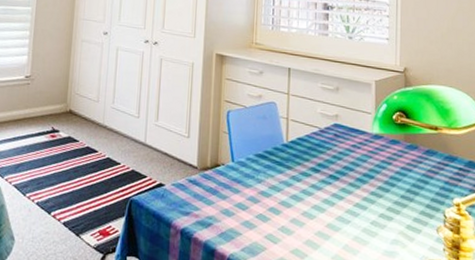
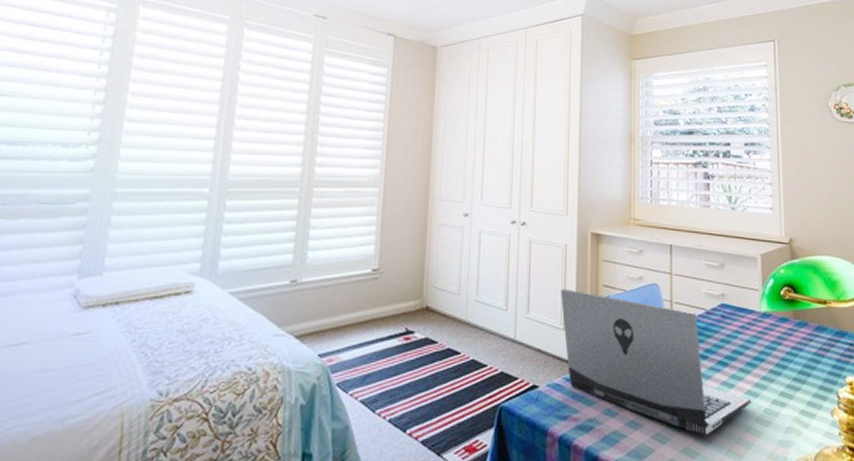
laptop computer: none [186,101,360,239] -> present [560,288,752,434]

